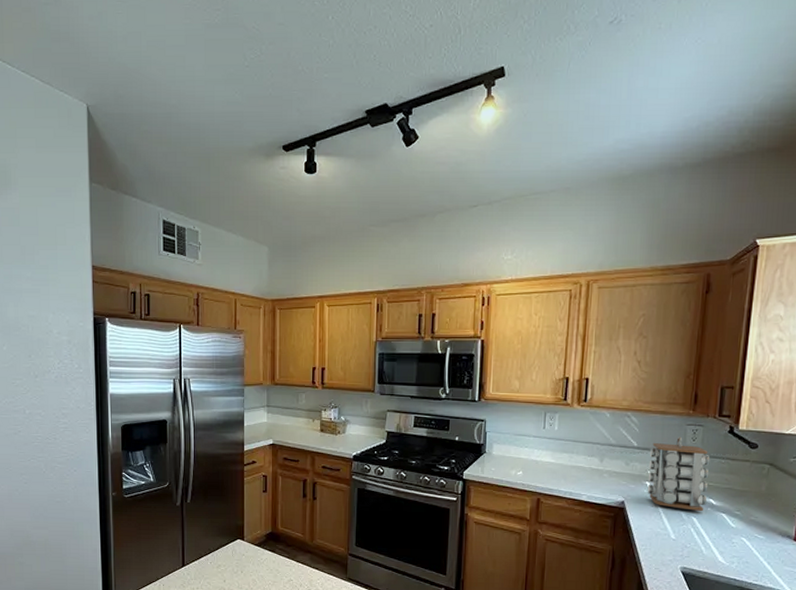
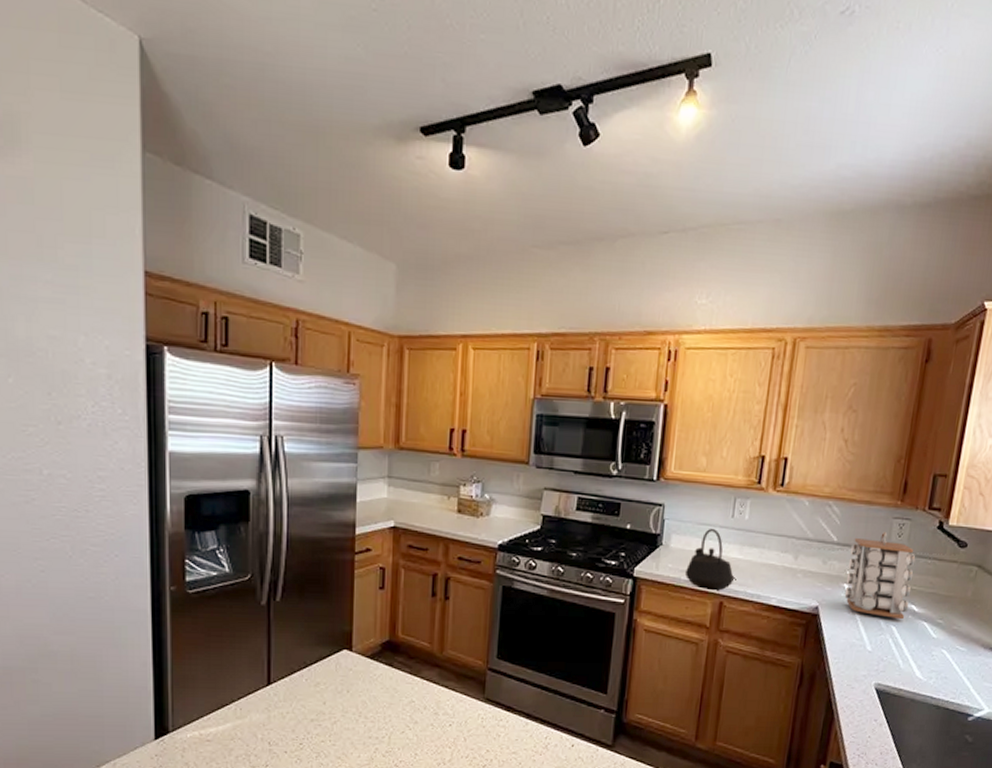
kettle: none [506,438,548,490] -> present [684,528,734,591]

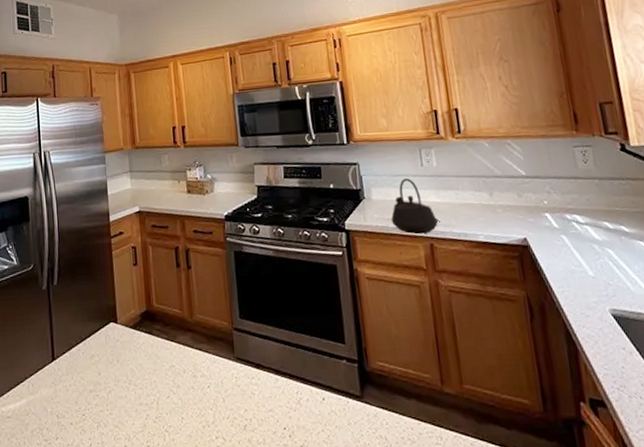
spice rack: present [844,531,916,620] -> none [540,160,620,242]

